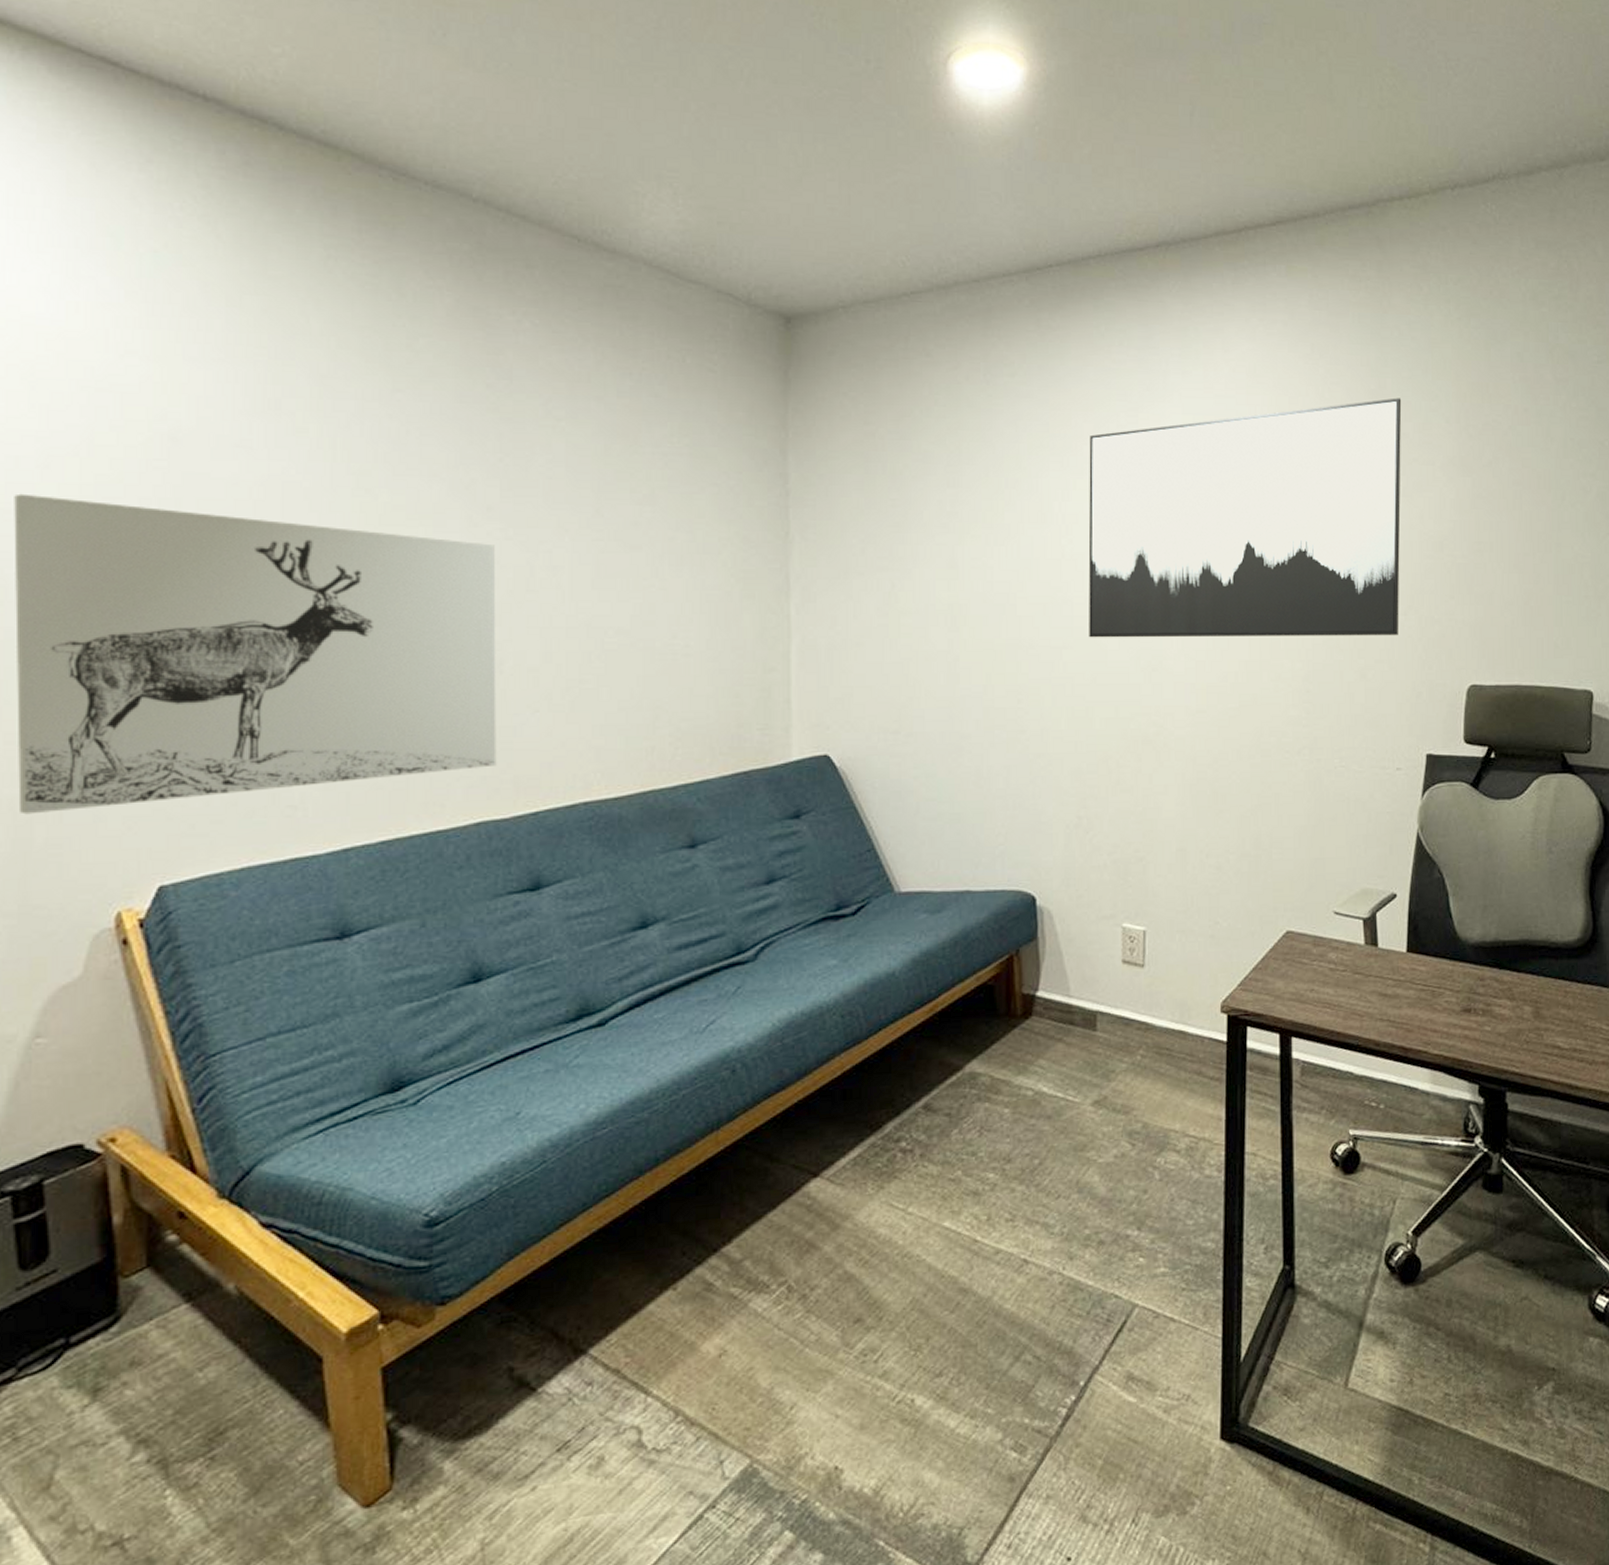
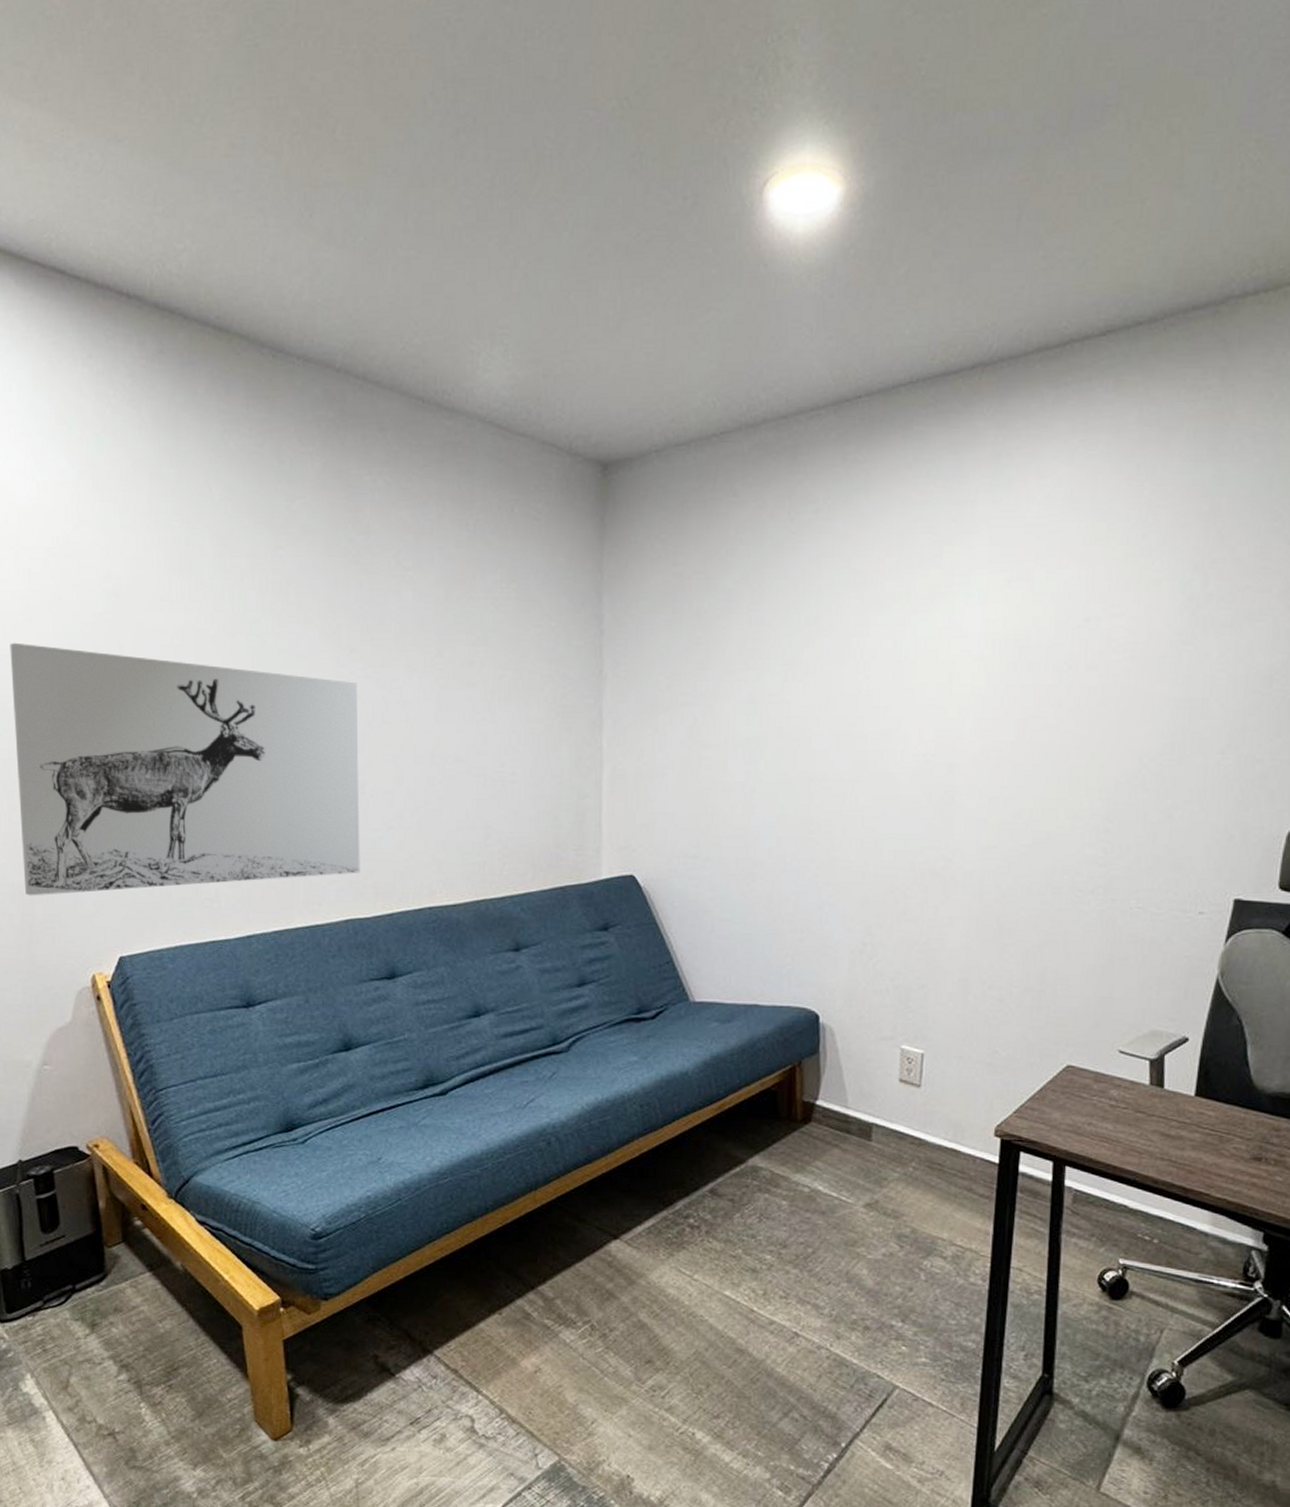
wall art: present [1088,397,1402,638] -> none [882,519,1238,776]

